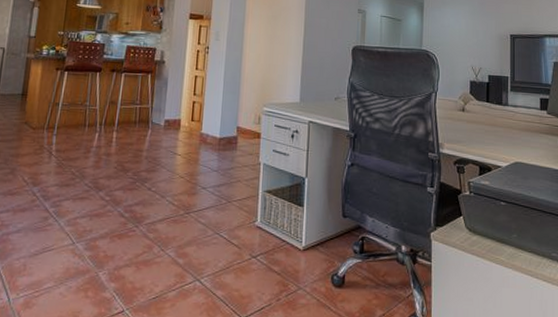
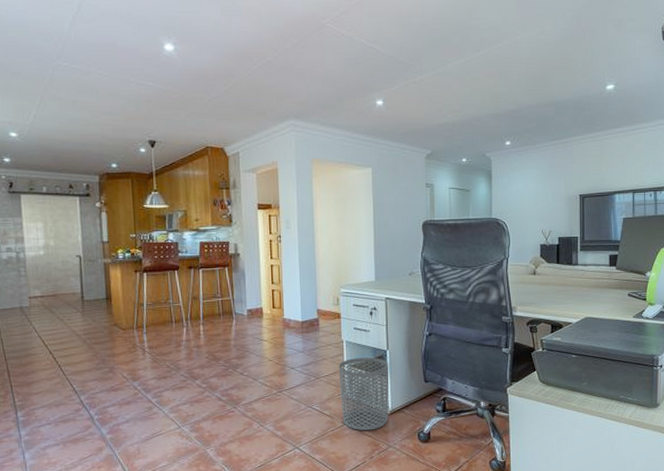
waste bin: none [251,183,306,268] -> present [338,357,389,431]

